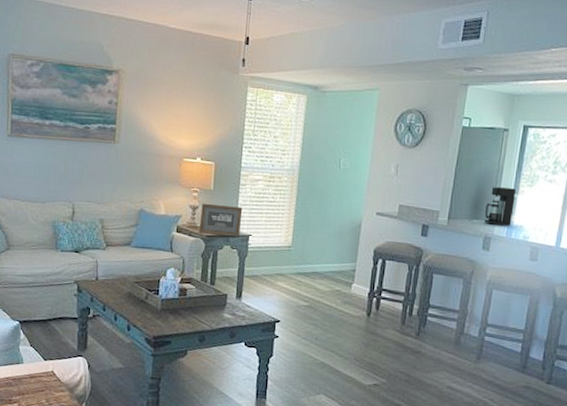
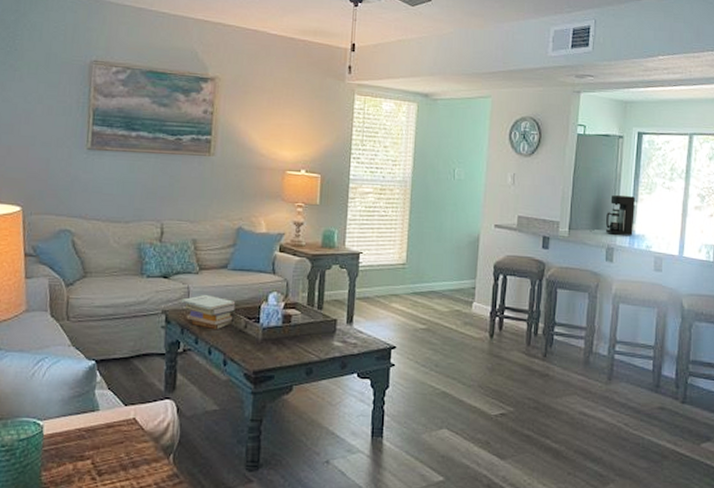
books: none [90,267,138,300] -> present [181,294,236,330]
picture frame: present [199,203,243,236] -> none [305,219,352,254]

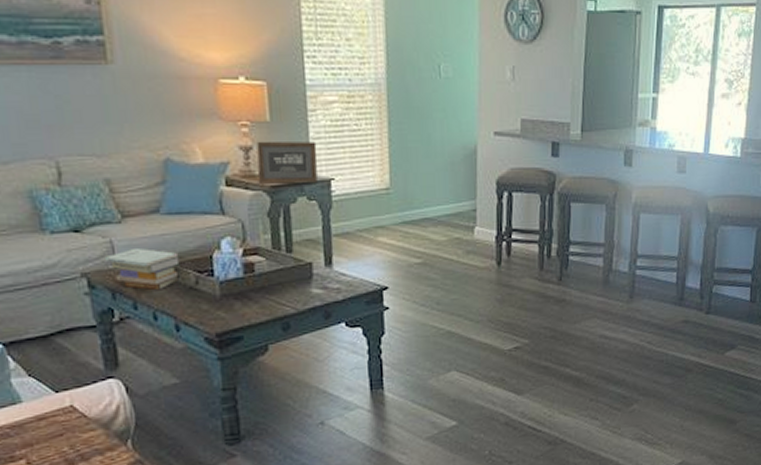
picture frame: none [305,219,352,254] -> present [257,141,318,184]
coffee maker: present [605,194,636,235] -> none [622,85,657,134]

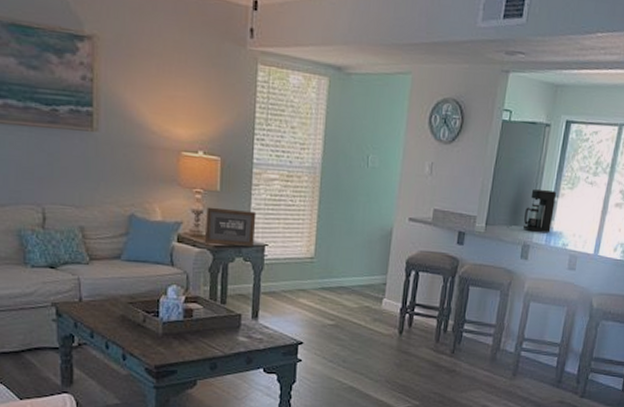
books: present [104,247,180,291] -> none [71,286,132,324]
coffee maker: none [622,85,657,134] -> present [522,188,557,233]

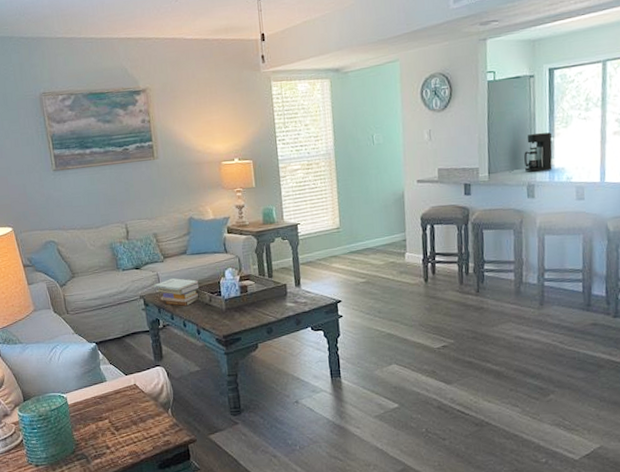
books: none [71,286,132,324] -> present [153,277,200,307]
picture frame: present [205,207,257,246] -> none [247,198,288,230]

